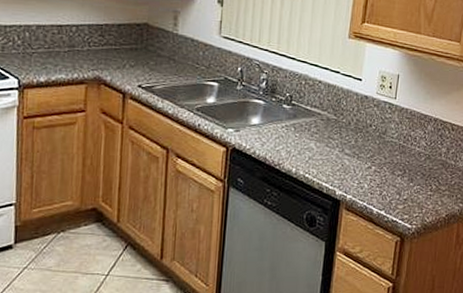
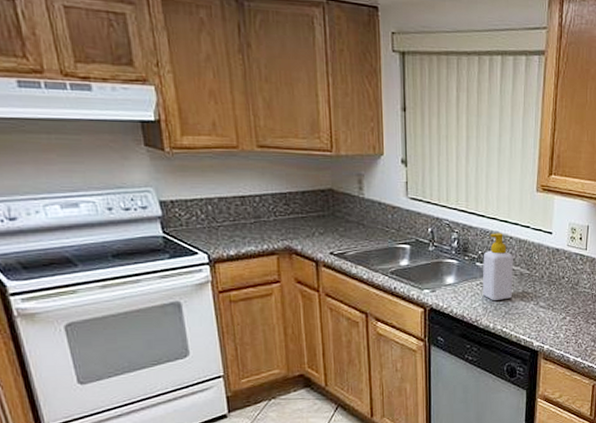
soap bottle: none [287,76,321,145] -> present [482,233,513,300]

